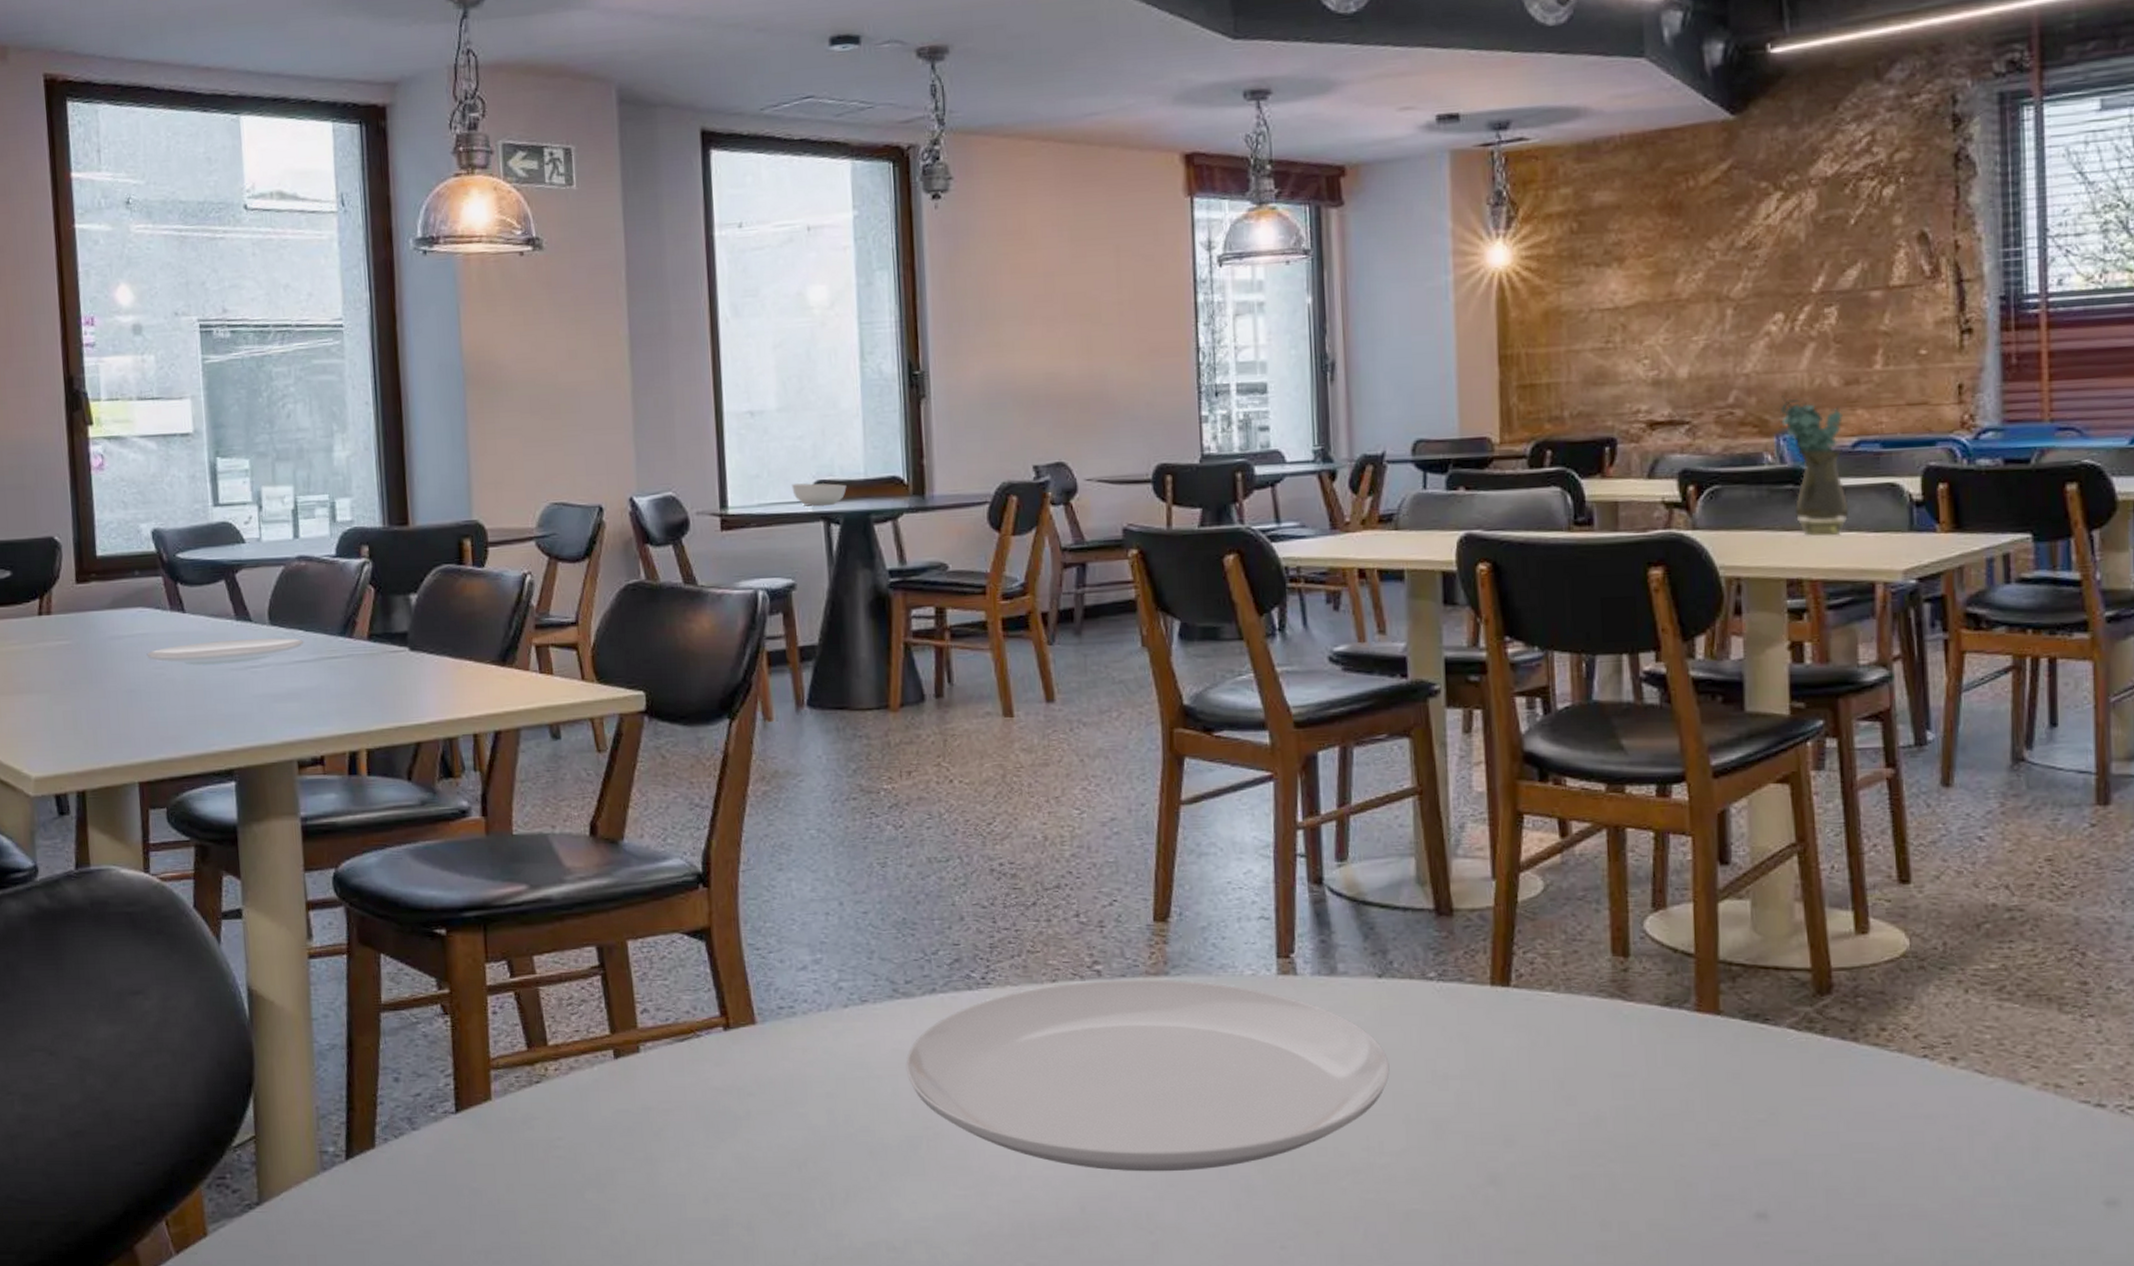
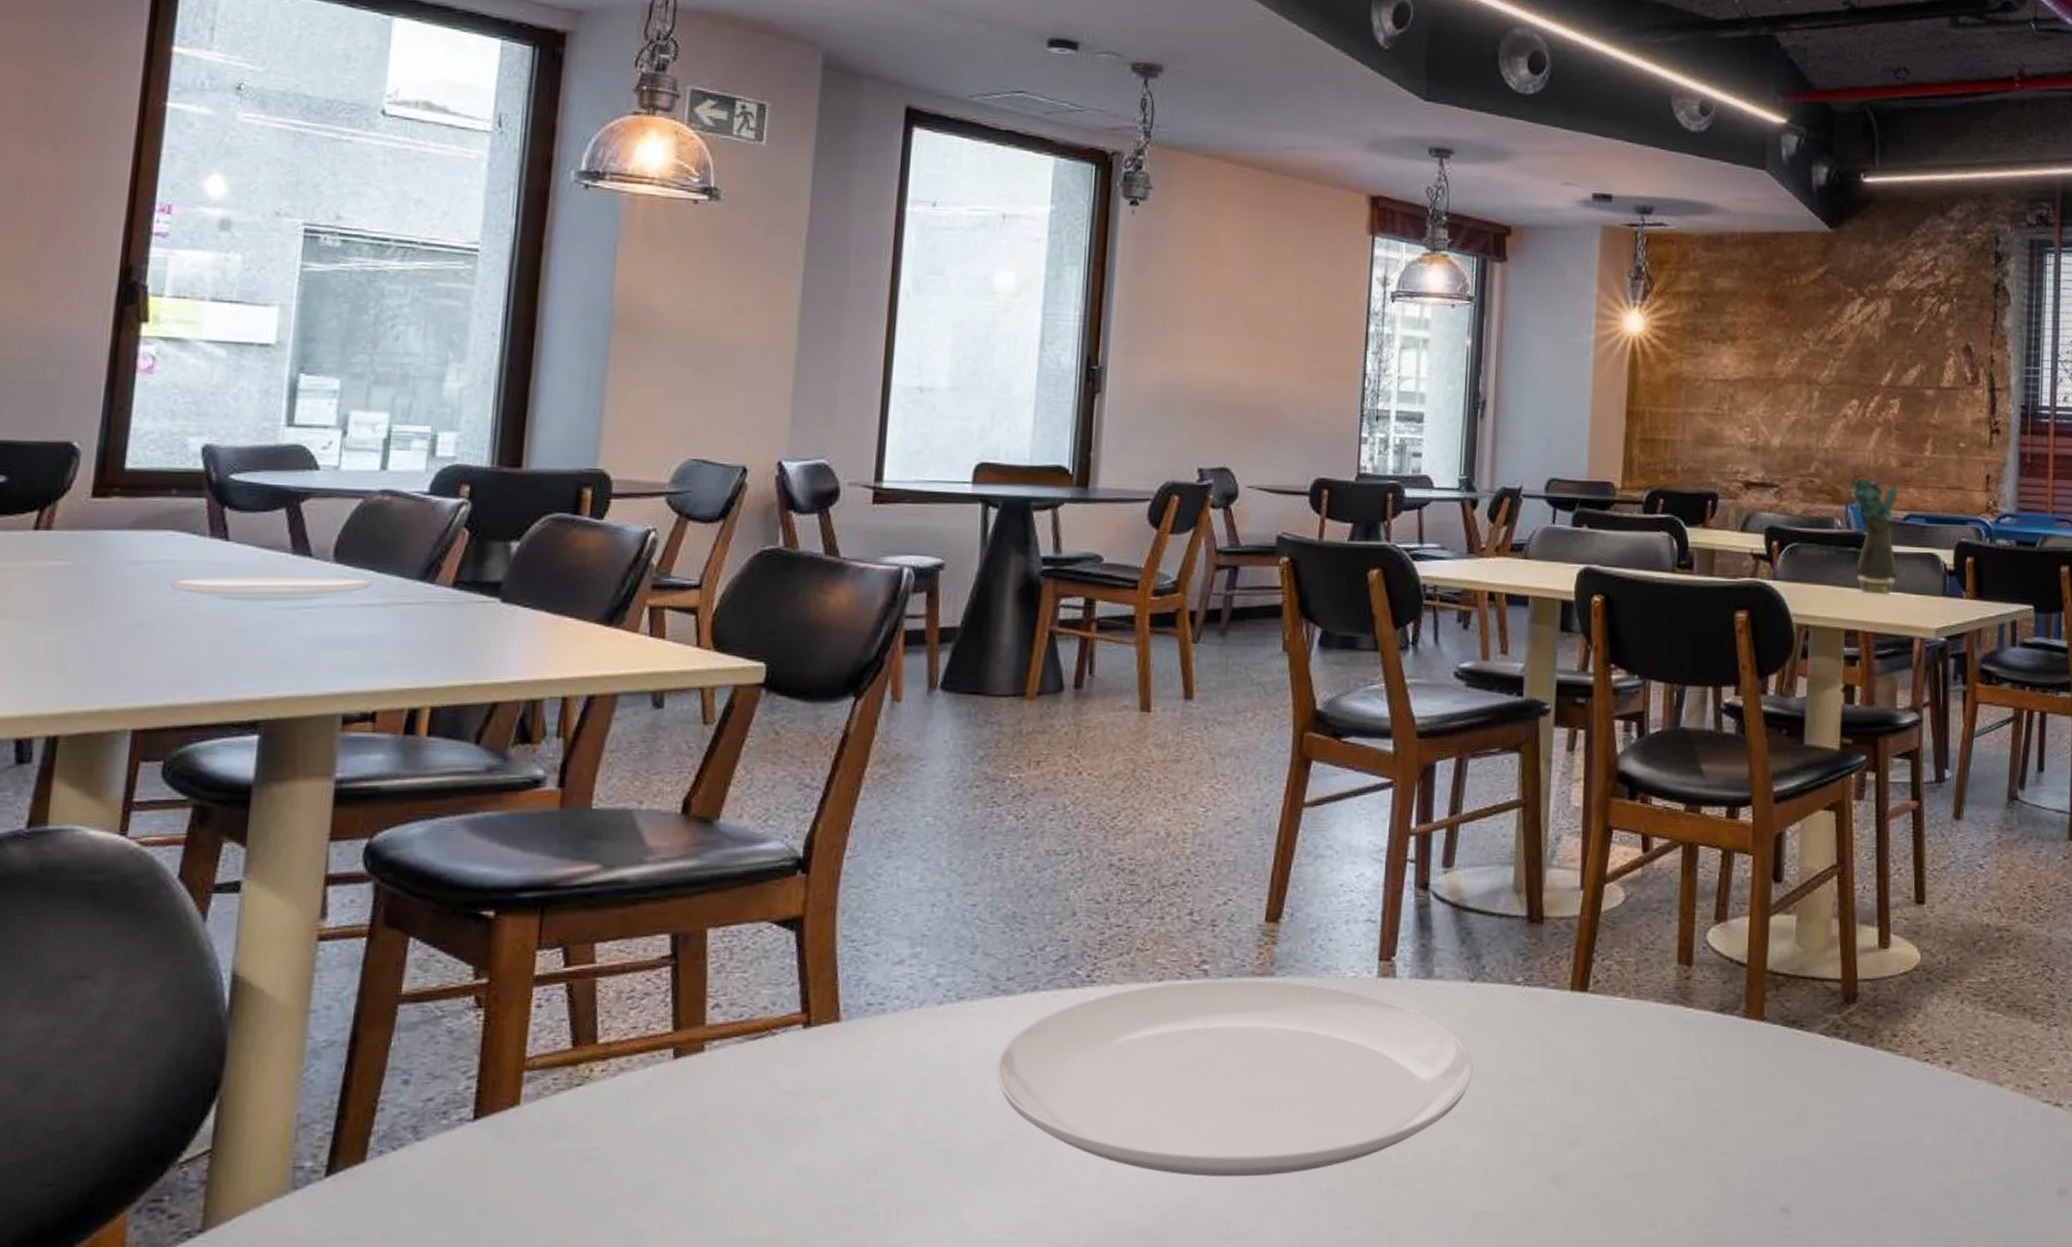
bowl: present [792,483,847,507] -> none [953,464,1010,489]

